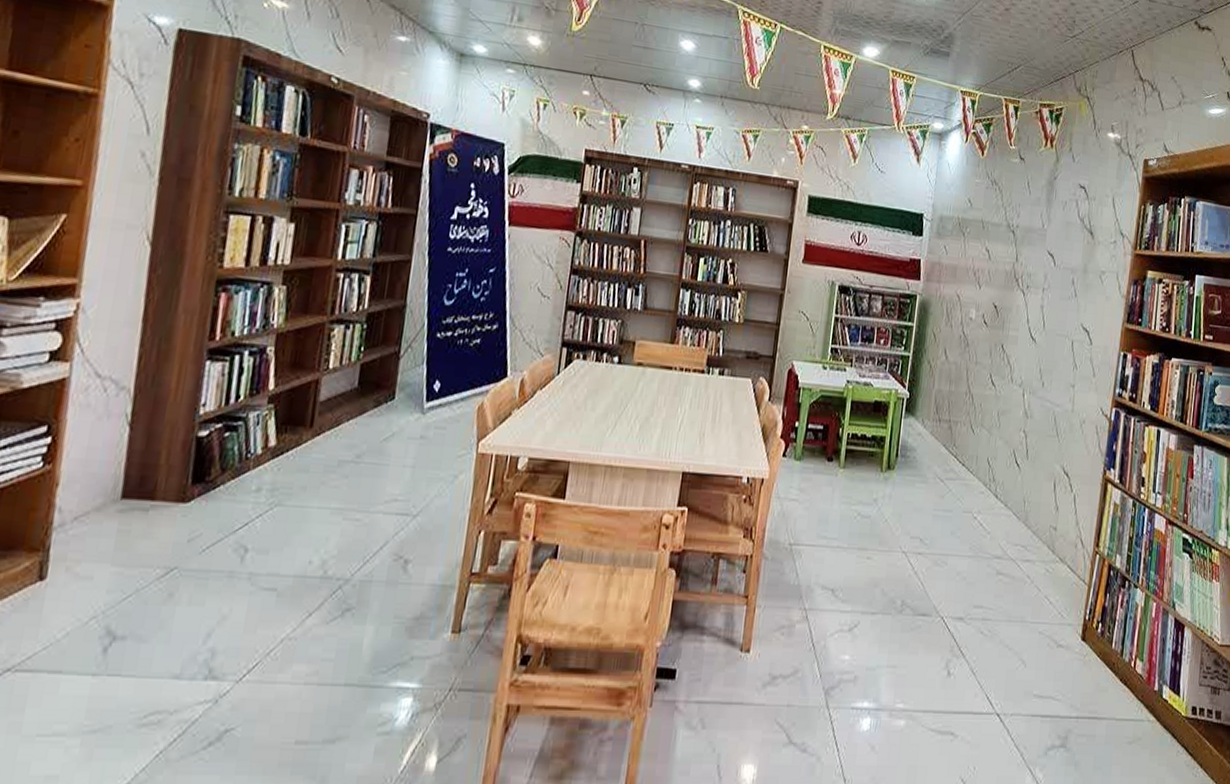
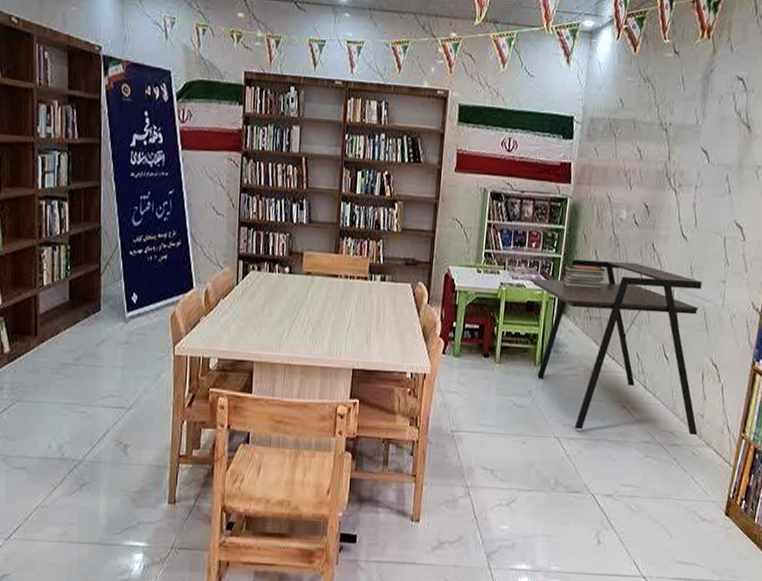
desk: none [878,358,1052,550] -> present [530,259,702,436]
book stack: none [912,362,956,390] -> present [563,264,606,289]

